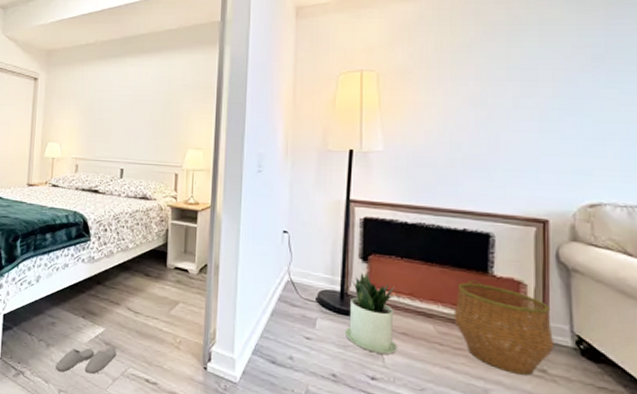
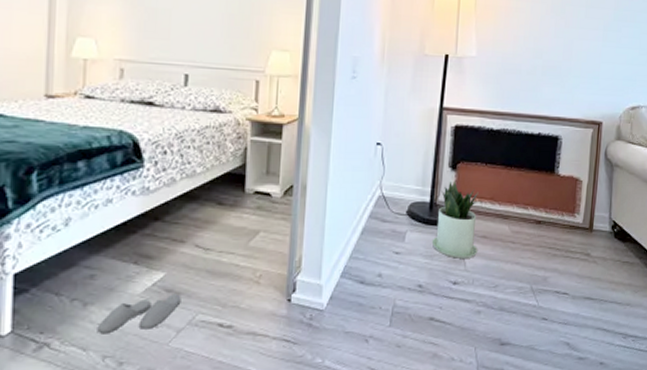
basket: present [454,280,555,375] -> none [525,180,598,260]

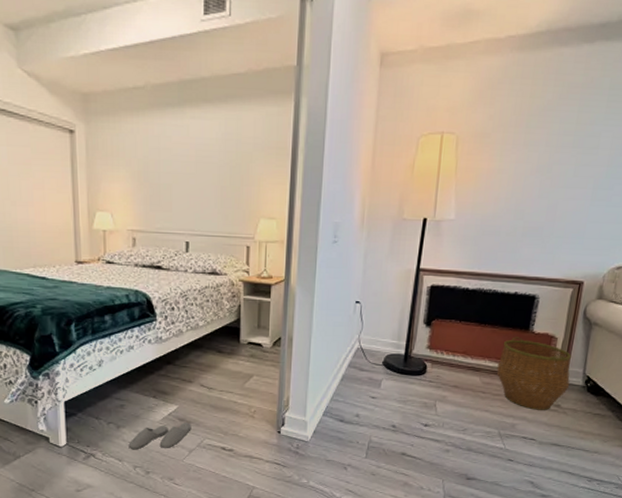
planter: present [431,182,478,259] -> none [405,337,452,405]
basket: none [525,180,598,260] -> present [496,337,571,410]

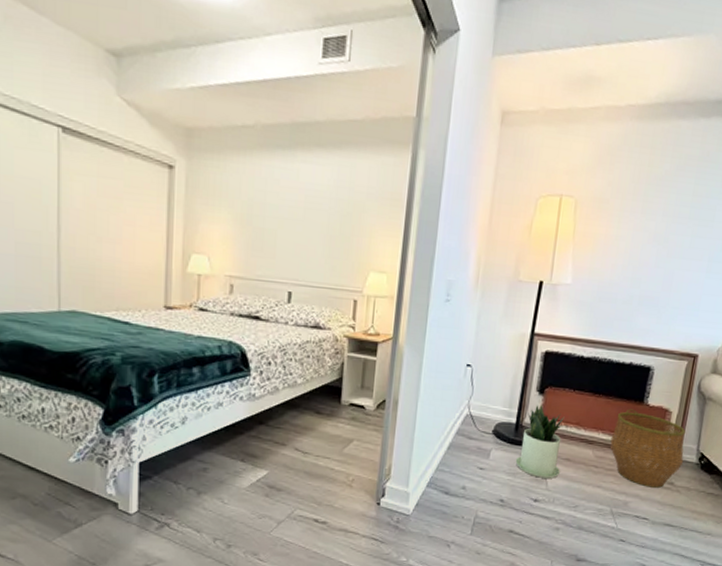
slippers: present [128,422,191,449] -> none [209,490,282,519]
planter: none [405,337,452,405] -> present [515,405,565,479]

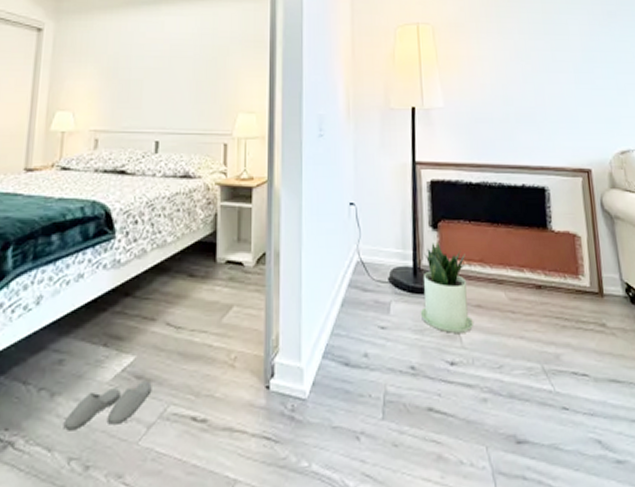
slippers: none [209,490,282,519] -> present [63,381,152,429]
basket: present [610,409,685,488] -> none [521,237,610,333]

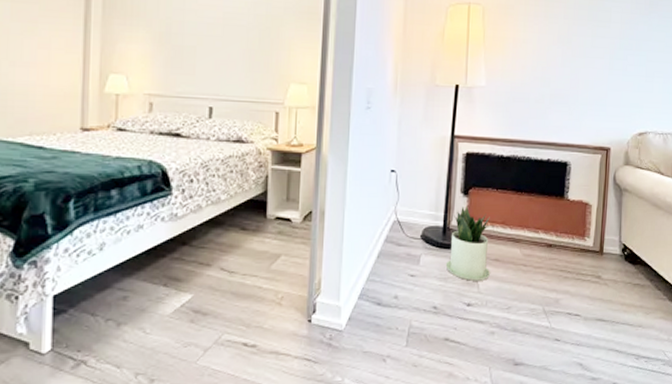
slippers: present [63,381,152,429] -> none [130,315,208,351]

